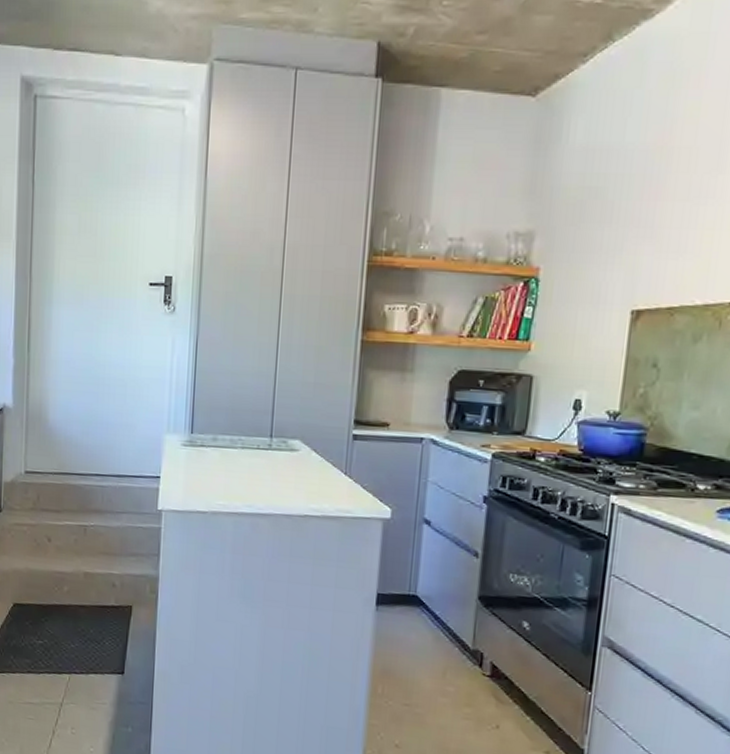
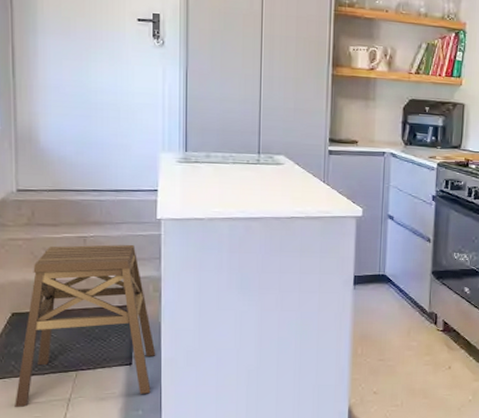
stool: none [11,534,149,710] -> present [15,244,156,407]

